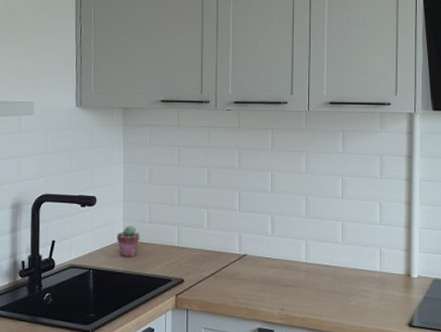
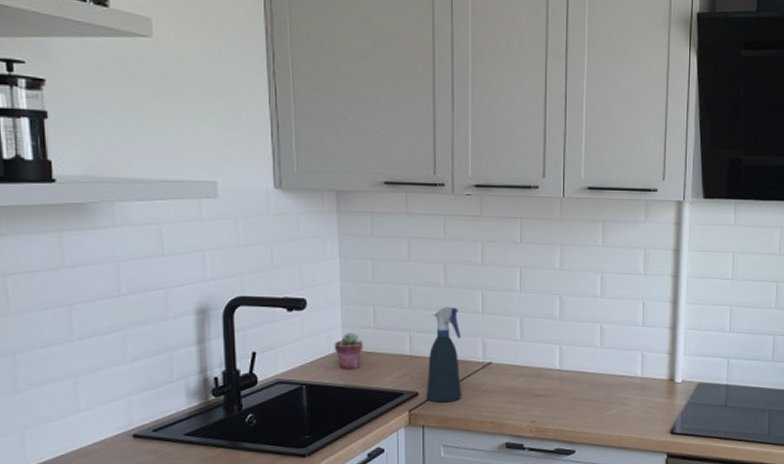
spray bottle: none [191,204,221,289] -> present [426,306,462,403]

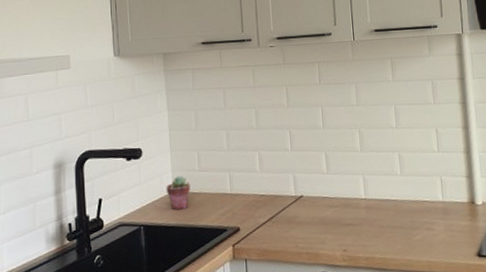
spray bottle: present [426,306,462,403] -> none [246,146,279,237]

